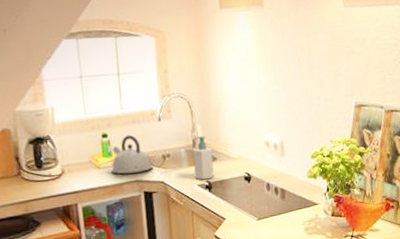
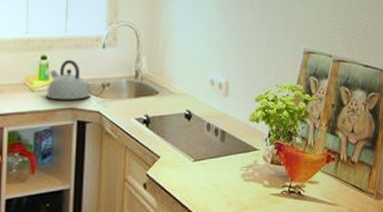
soap bottle: present [193,136,214,180] -> none [133,68,155,114]

